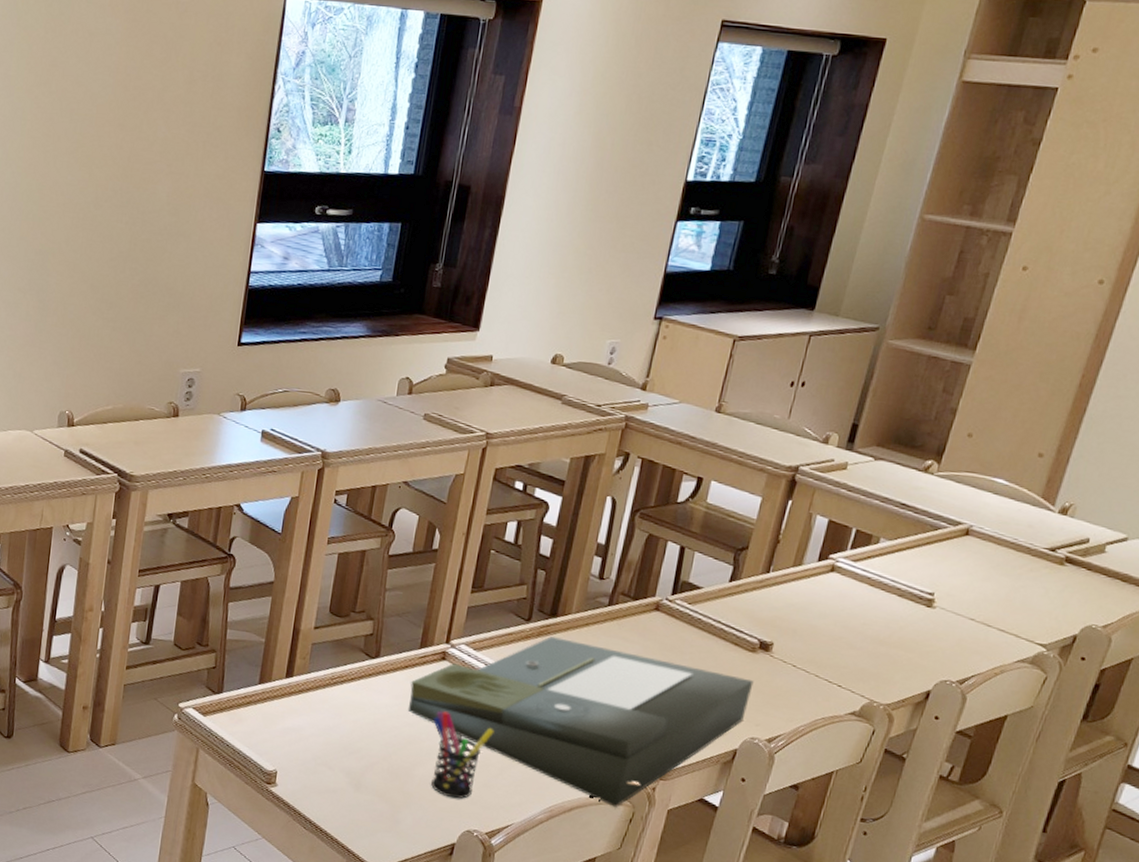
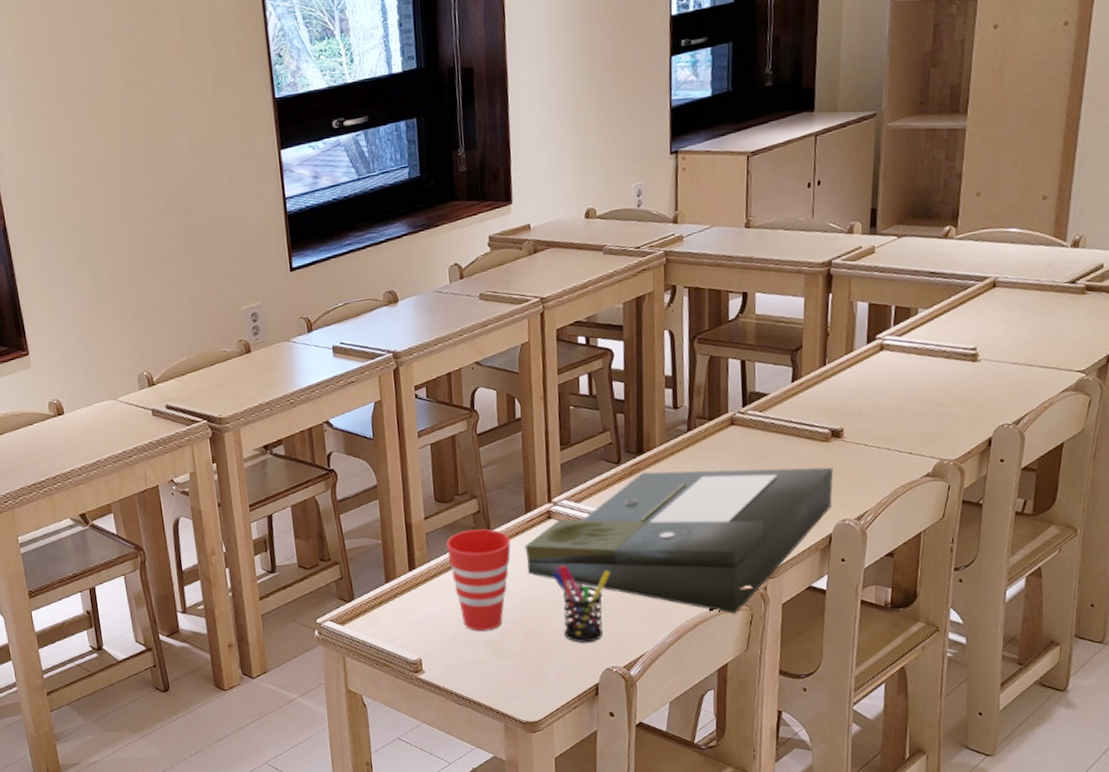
cup: none [328,650,398,760] -> present [446,528,511,632]

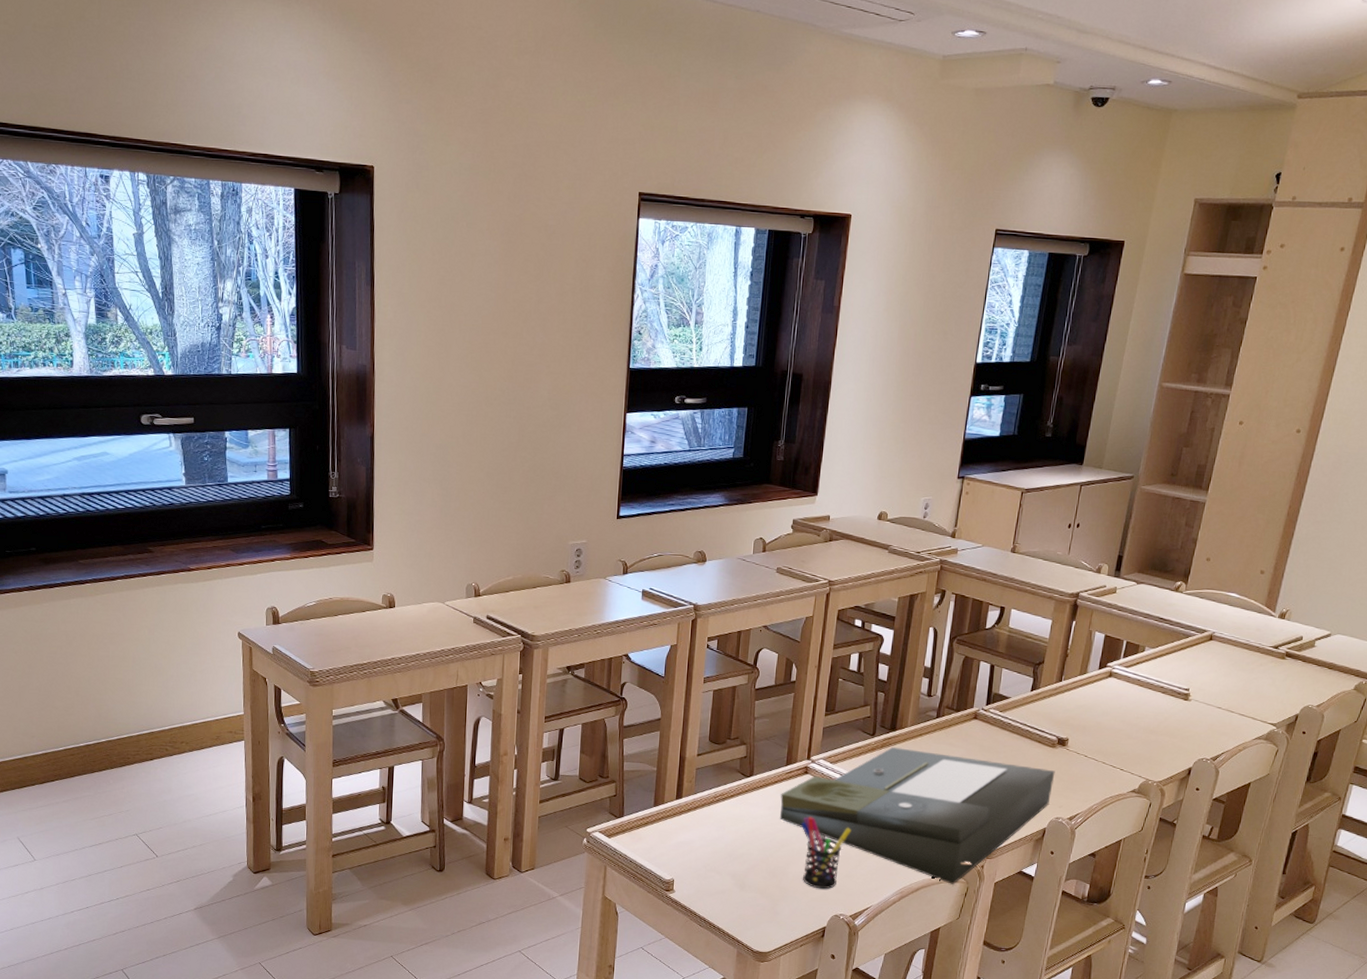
cup: present [446,528,511,632] -> none [712,772,769,864]

